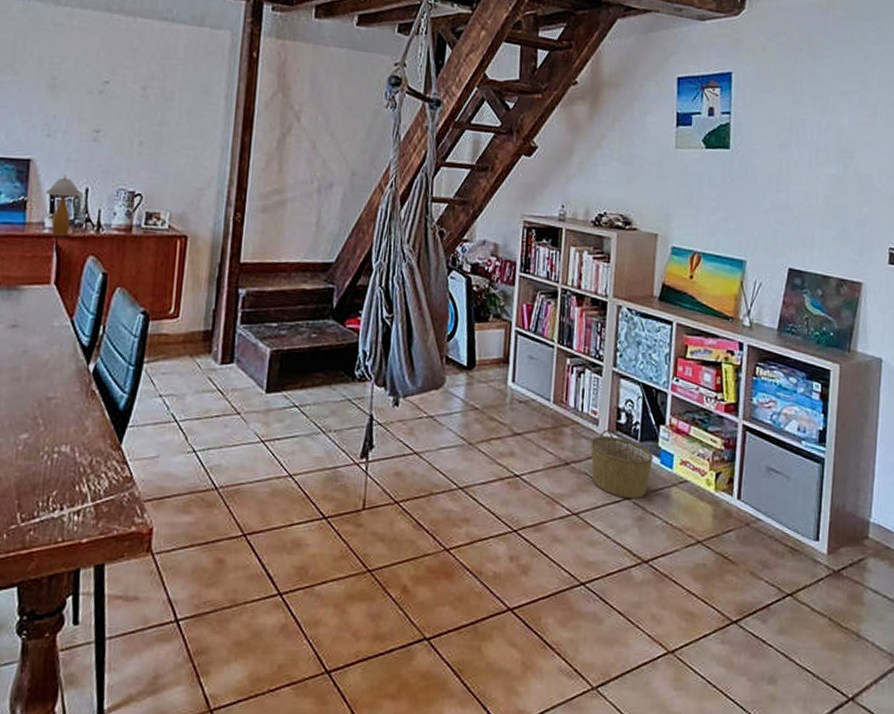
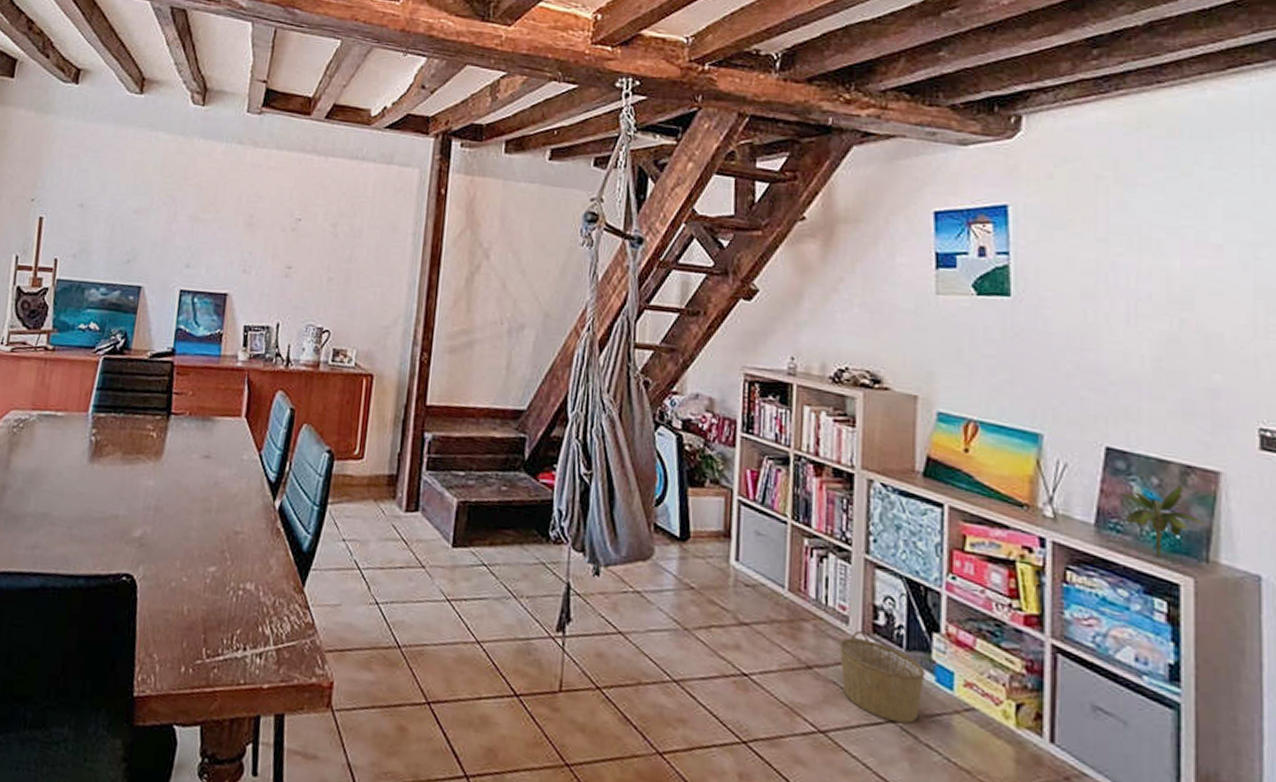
table lamp: present [46,174,82,237] -> none [240,309,273,371]
plant: none [795,295,850,351] -> present [1119,485,1205,557]

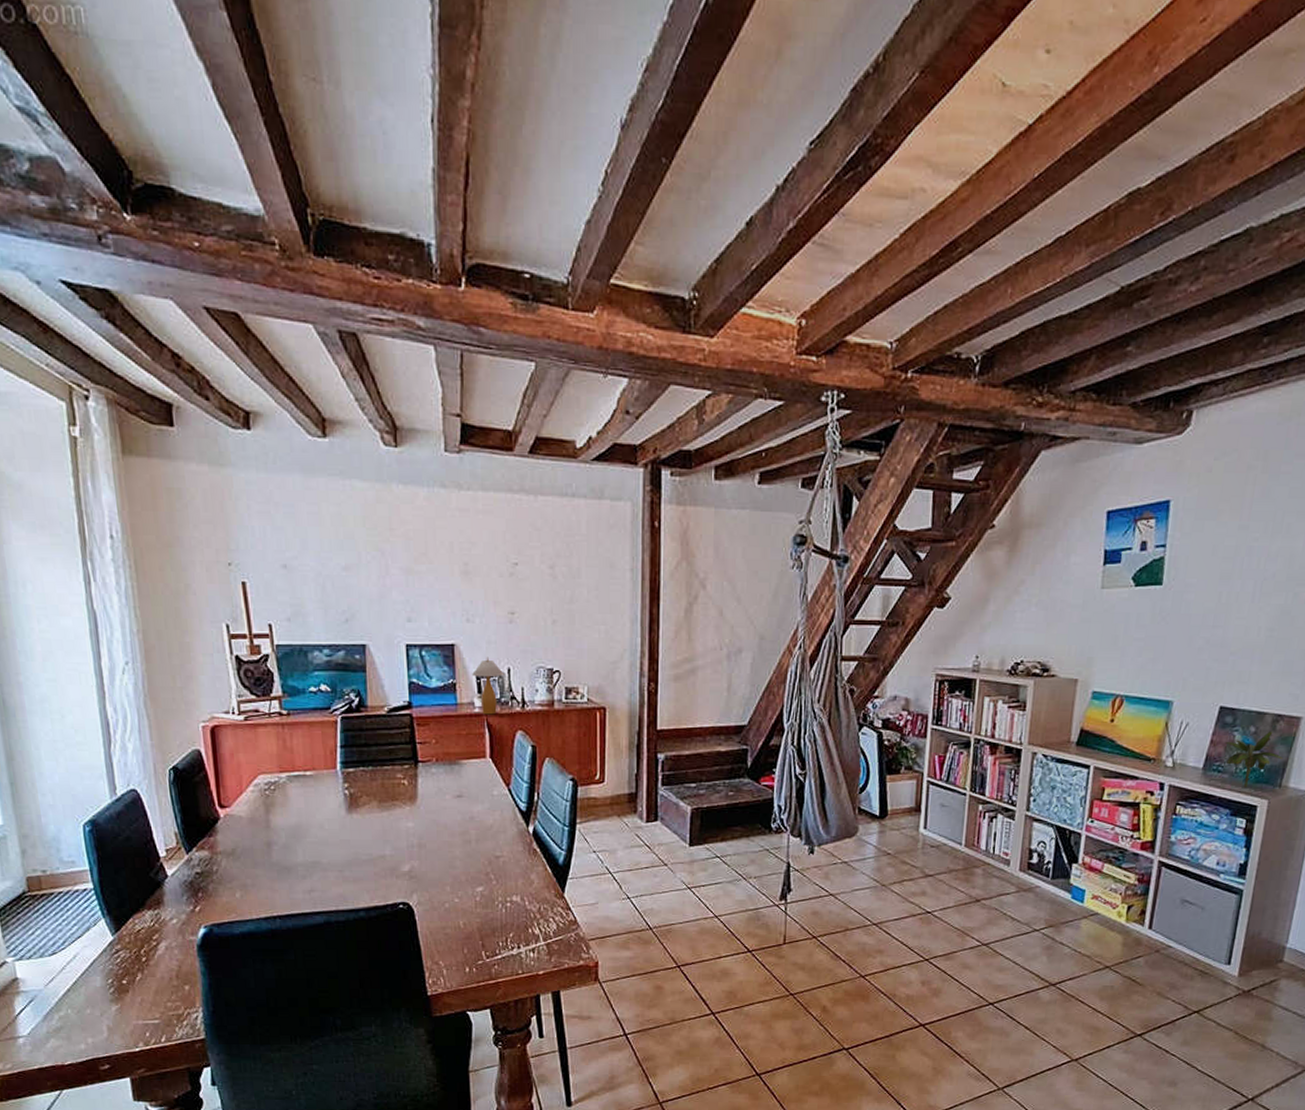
table lamp: none [240,309,273,371] -> present [472,656,505,715]
basket: present [840,630,926,724] -> none [1001,869,1065,931]

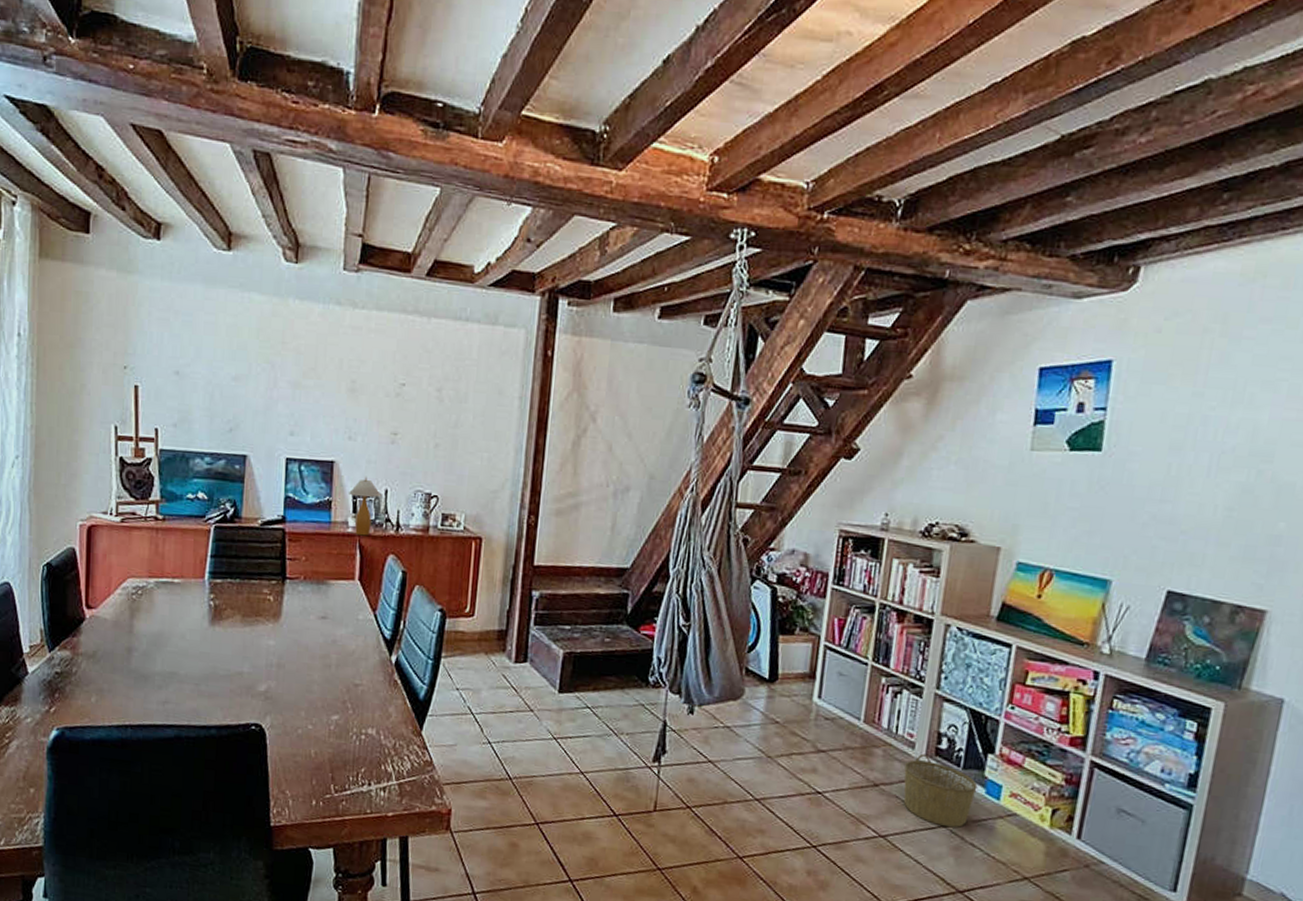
basket: none [1001,869,1065,931] -> present [903,753,978,828]
plant: present [1224,731,1283,787] -> none [1172,623,1244,686]

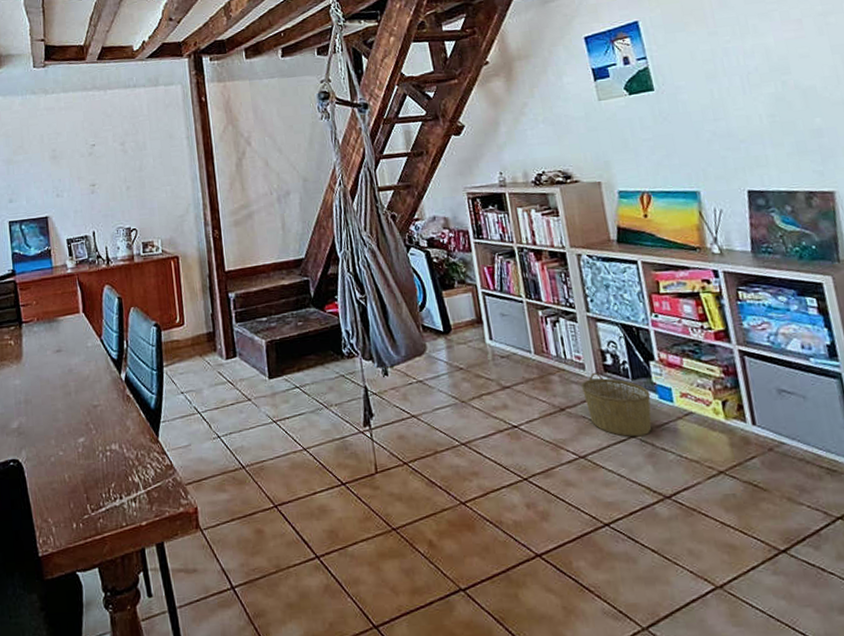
table lamp: present [349,476,382,536] -> none [64,224,90,274]

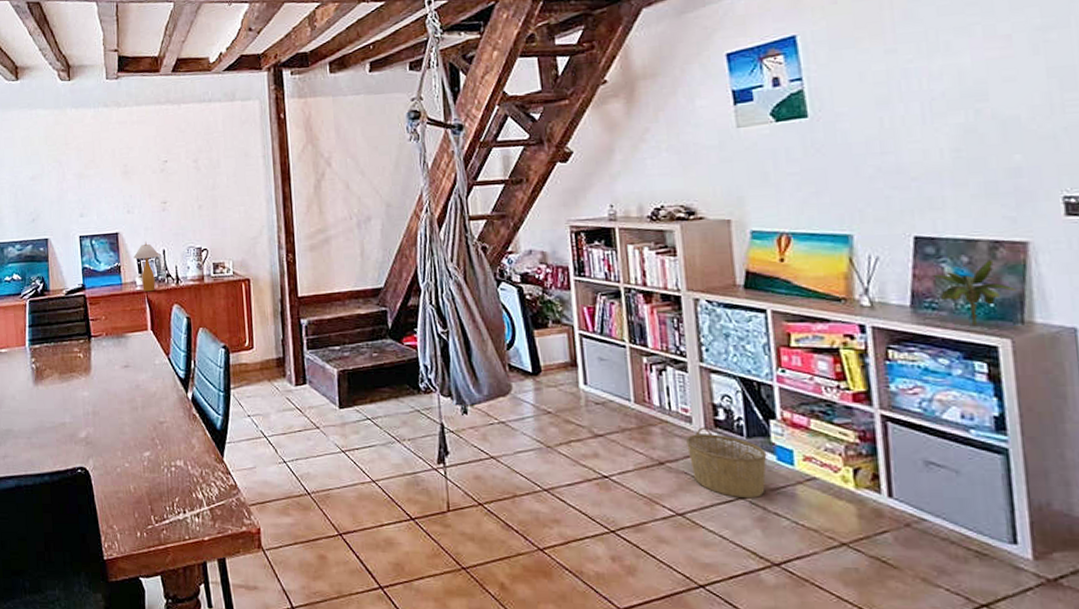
table lamp: none [64,224,90,274] -> present [133,241,160,292]
plant: none [765,208,831,266] -> present [931,259,1017,325]

